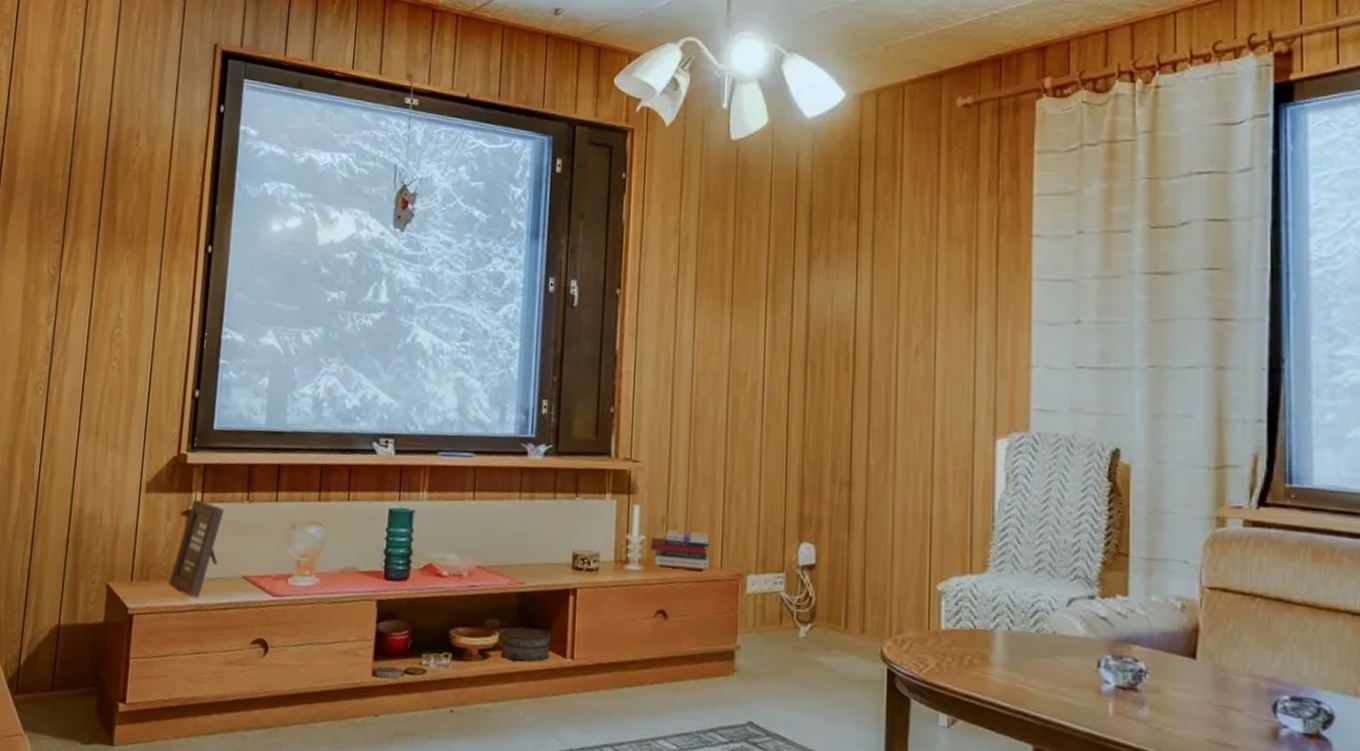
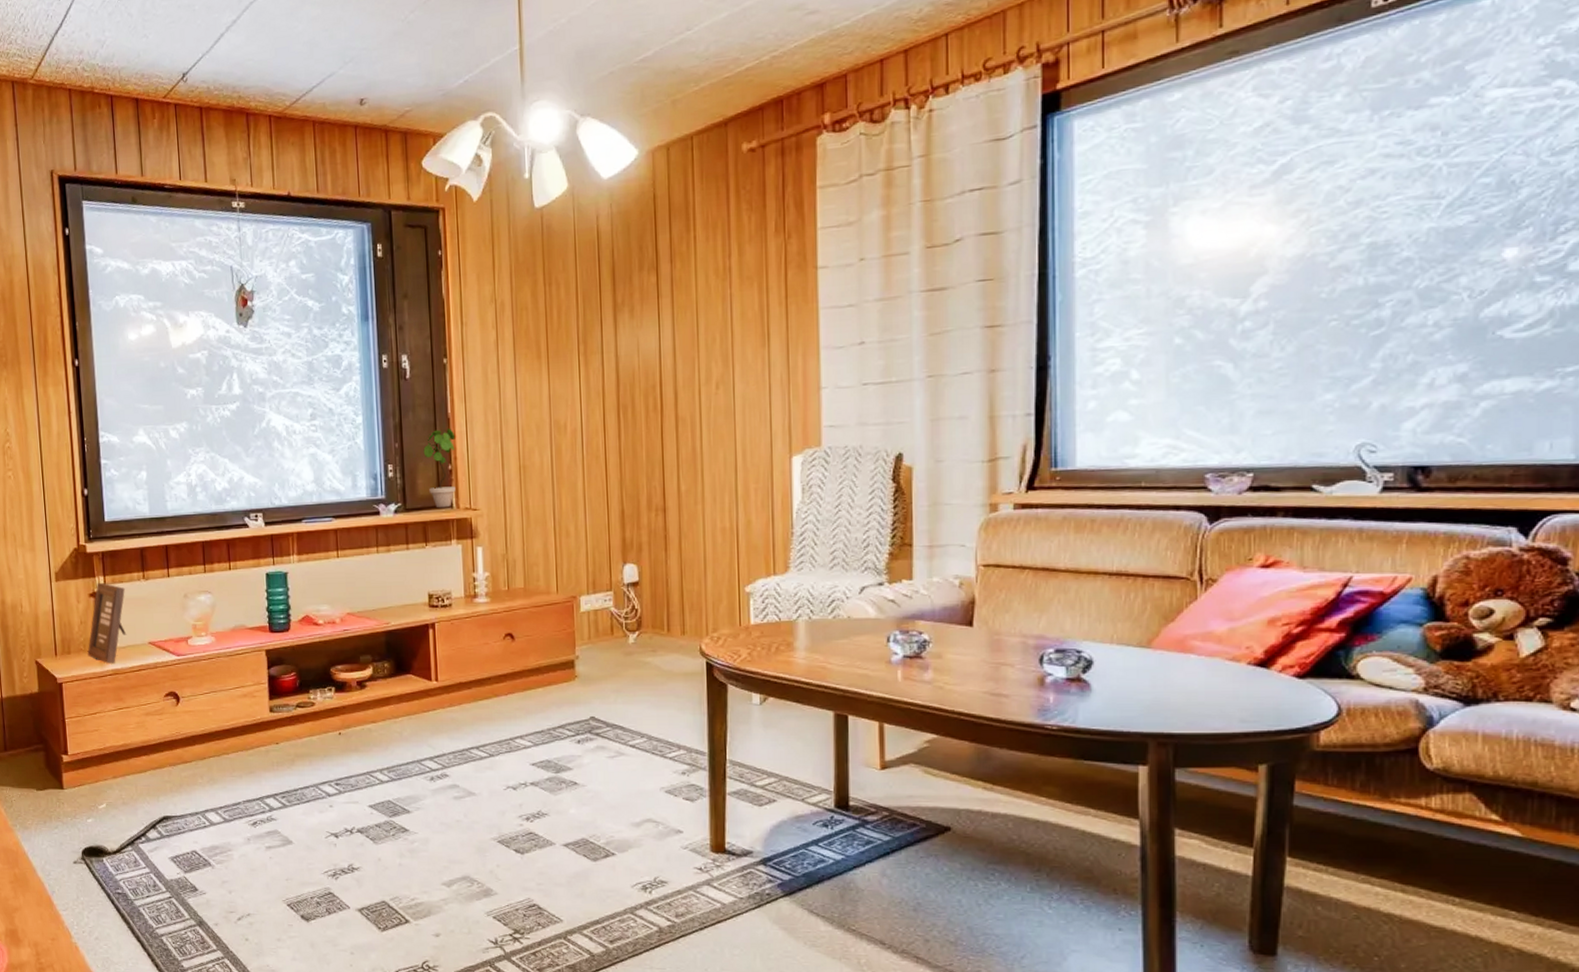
decorative box: present [500,627,551,663] -> none [374,659,418,689]
potted plant: none [584,366,622,456] -> present [423,429,456,508]
books: present [651,528,710,572] -> none [495,564,547,598]

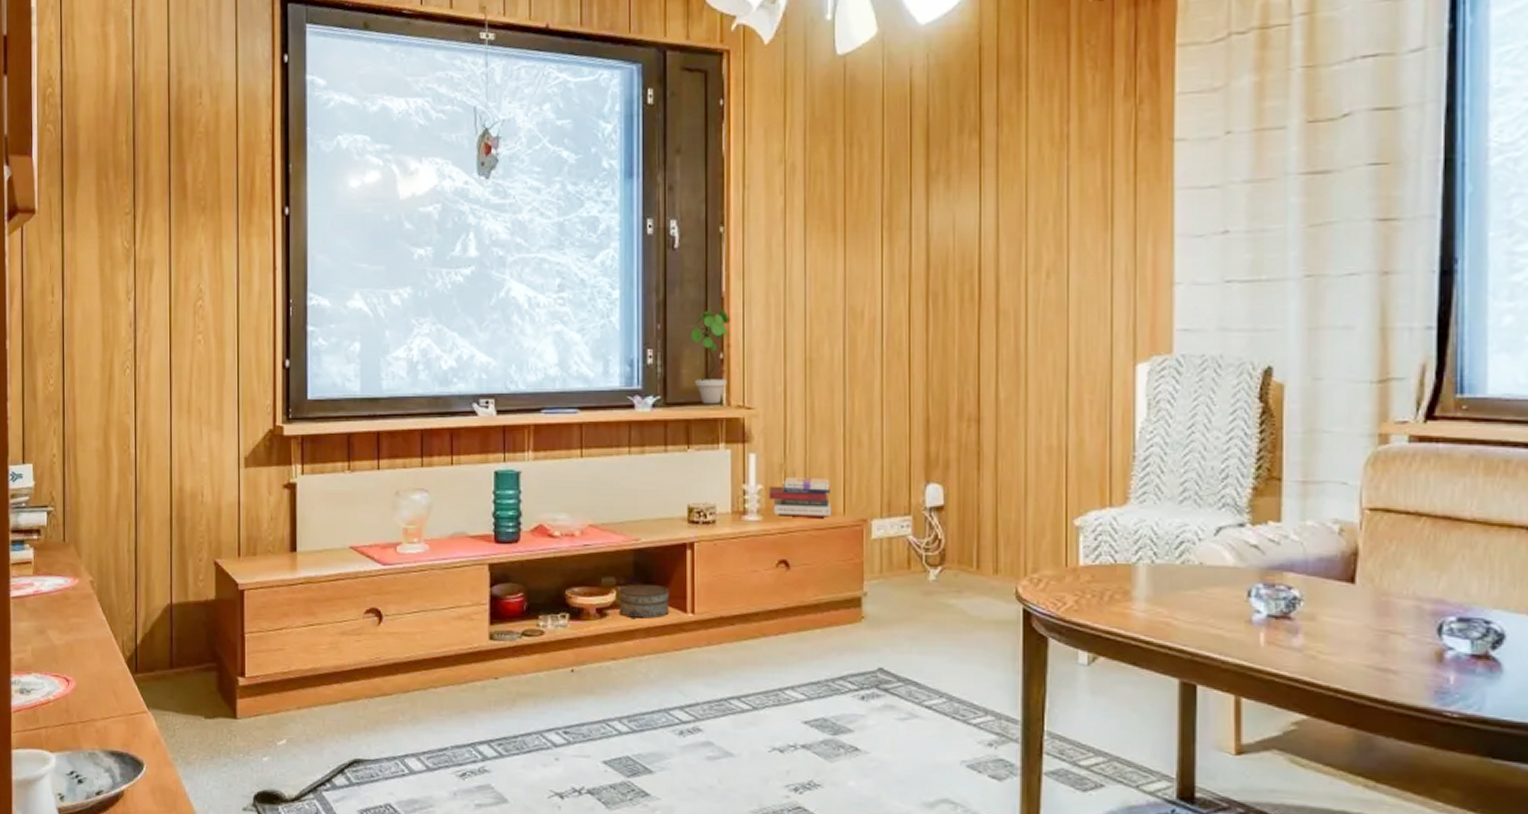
picture frame: present [87,582,127,664] -> none [276,471,326,570]
decorative box: none [374,659,418,689] -> present [619,584,670,620]
books: none [495,564,547,598] -> present [769,476,832,519]

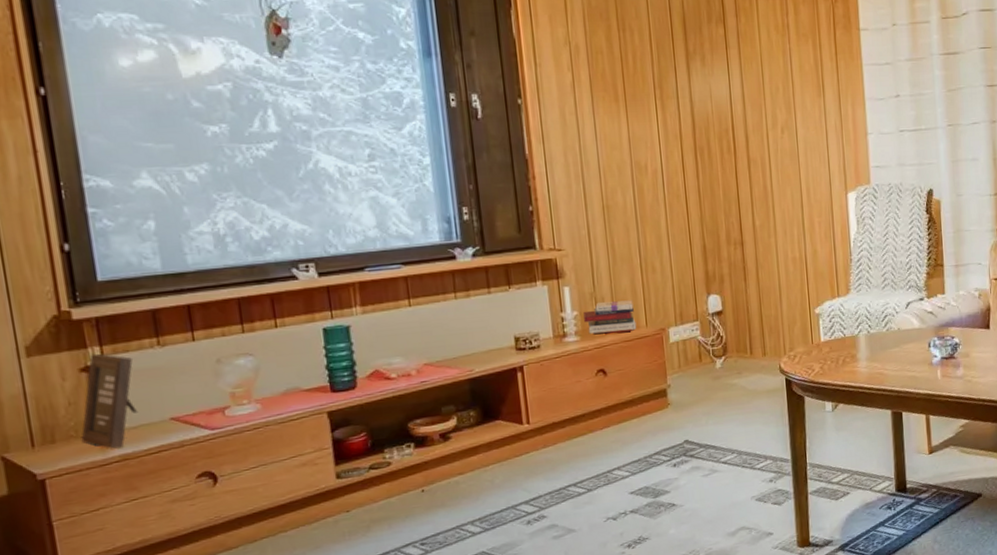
picture frame: none [276,471,326,570] -> present [81,353,139,449]
decorative box: present [619,584,670,620] -> none [459,405,508,437]
potted plant: present [690,310,730,405] -> none [500,170,538,250]

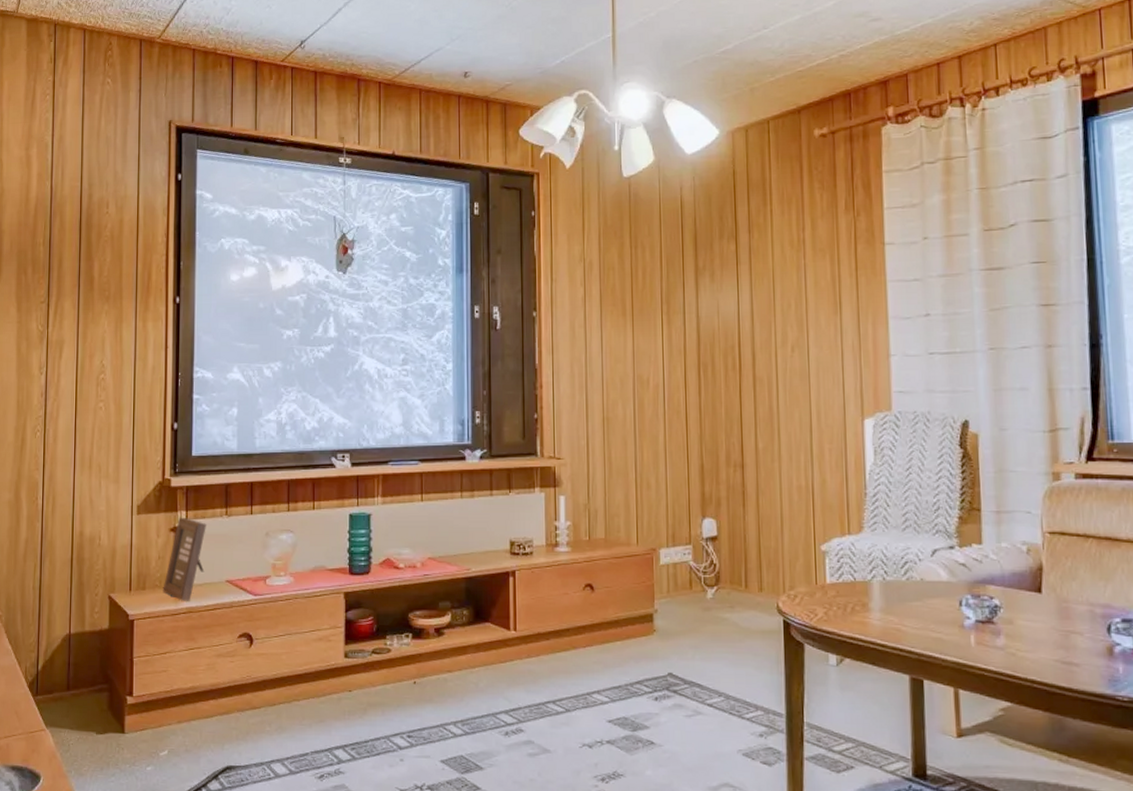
books: present [583,300,637,335] -> none [576,514,627,549]

